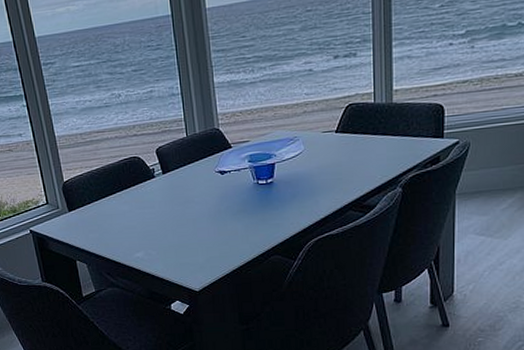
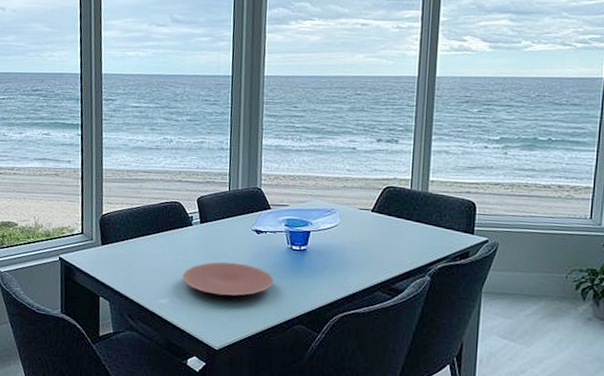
plate: none [153,206,244,241] -> present [182,262,273,296]

